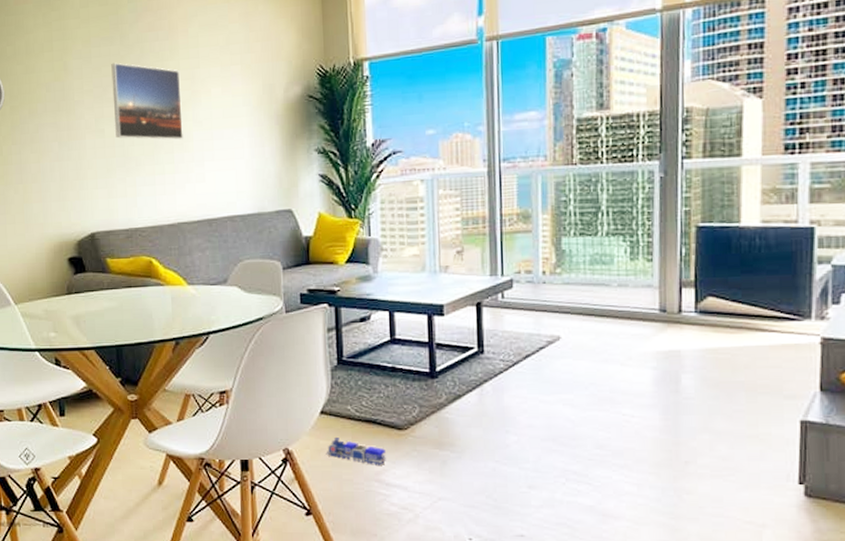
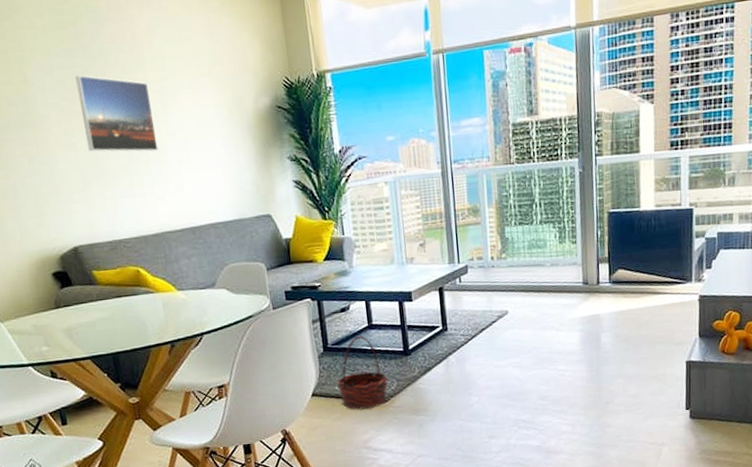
toy train: present [326,436,386,467] -> none [319,414,372,436]
basket: none [350,350,409,435] -> present [337,335,388,410]

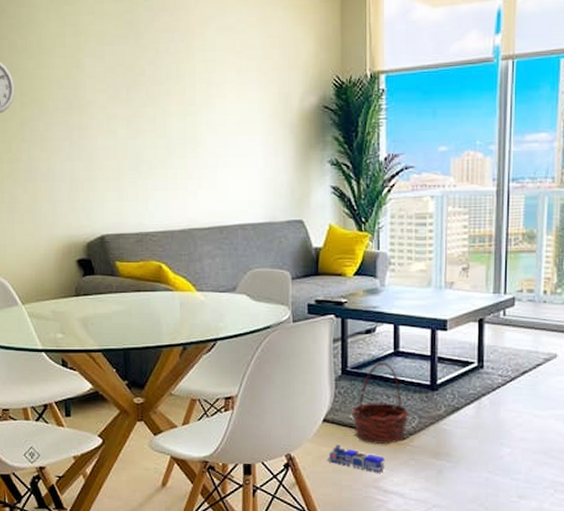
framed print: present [75,75,159,152] -> none [125,62,197,145]
toy train: none [319,414,372,436] -> present [327,444,384,474]

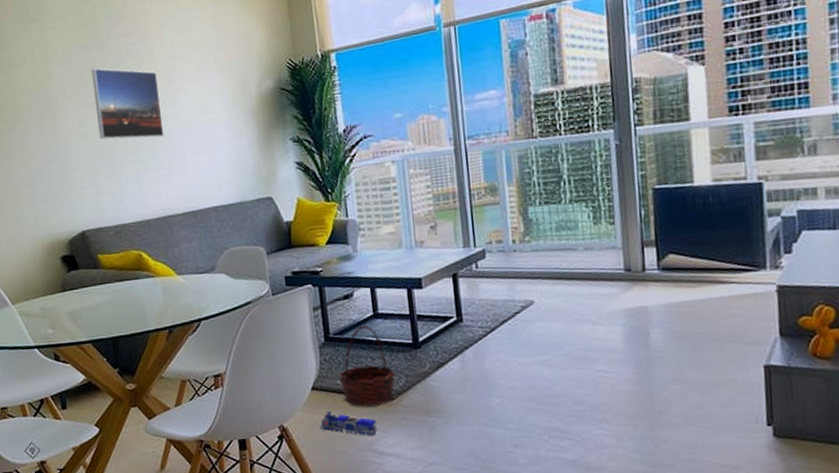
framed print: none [125,62,197,145] -> present [91,68,164,140]

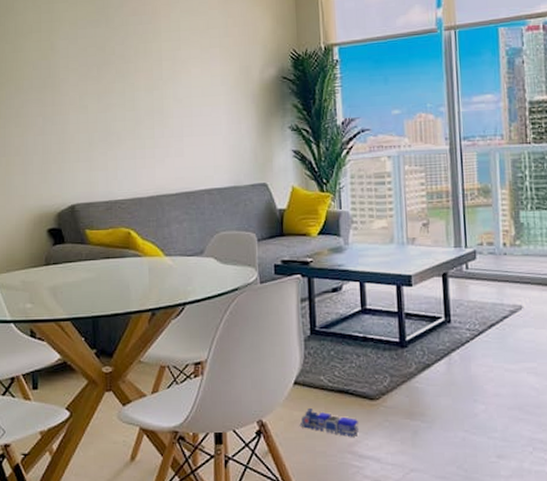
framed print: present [91,68,164,140] -> none [96,43,164,116]
basket: present [339,325,396,407] -> none [323,320,381,406]

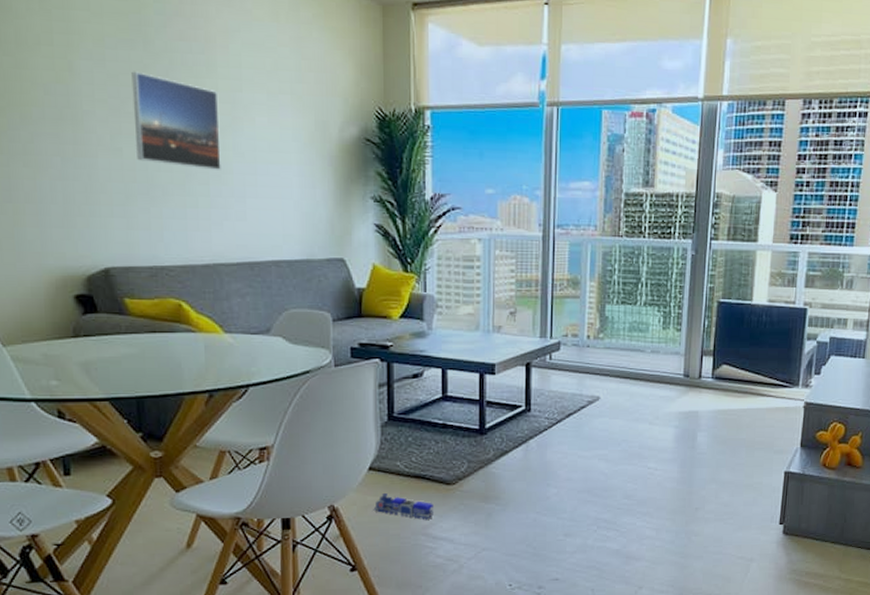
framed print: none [96,43,164,116] -> present [131,71,221,170]

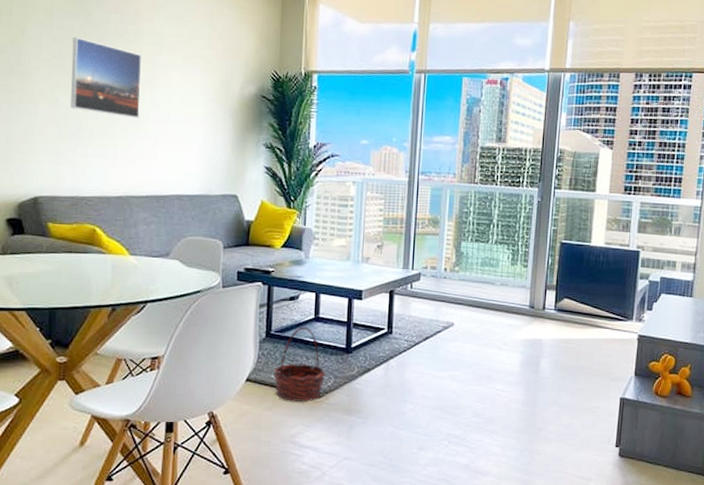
toy train: present [373,492,433,521] -> none [247,402,302,430]
basket: none [399,406,458,490] -> present [273,326,326,402]

